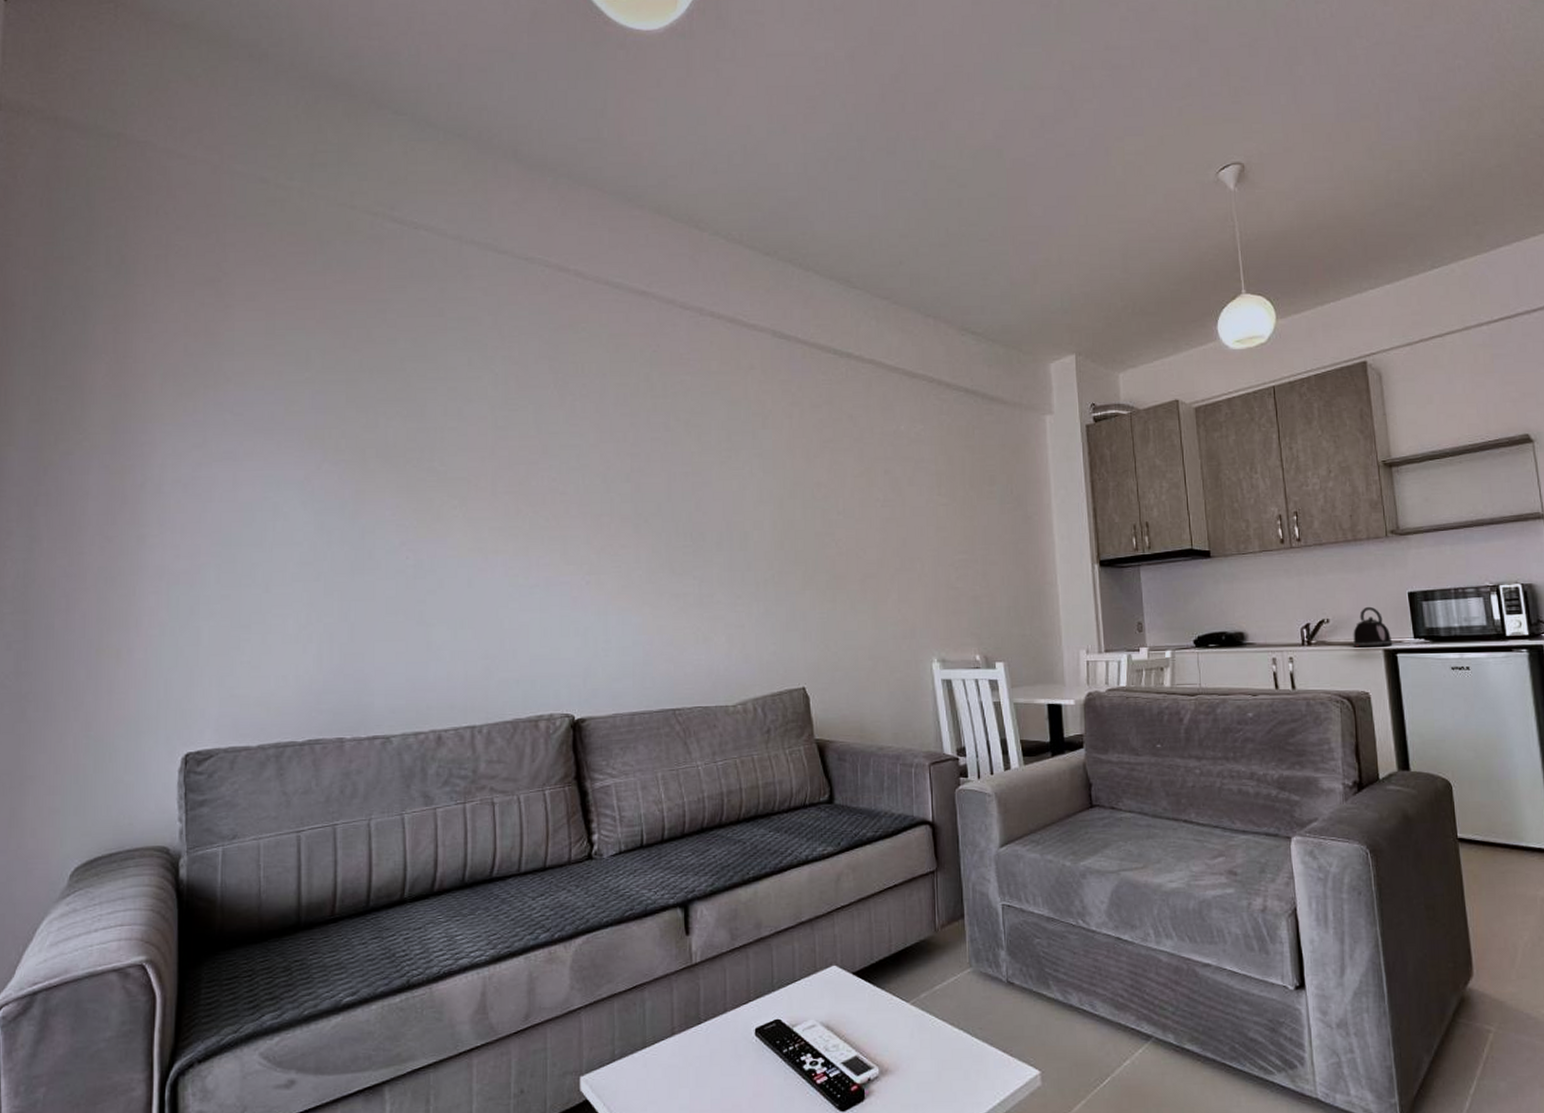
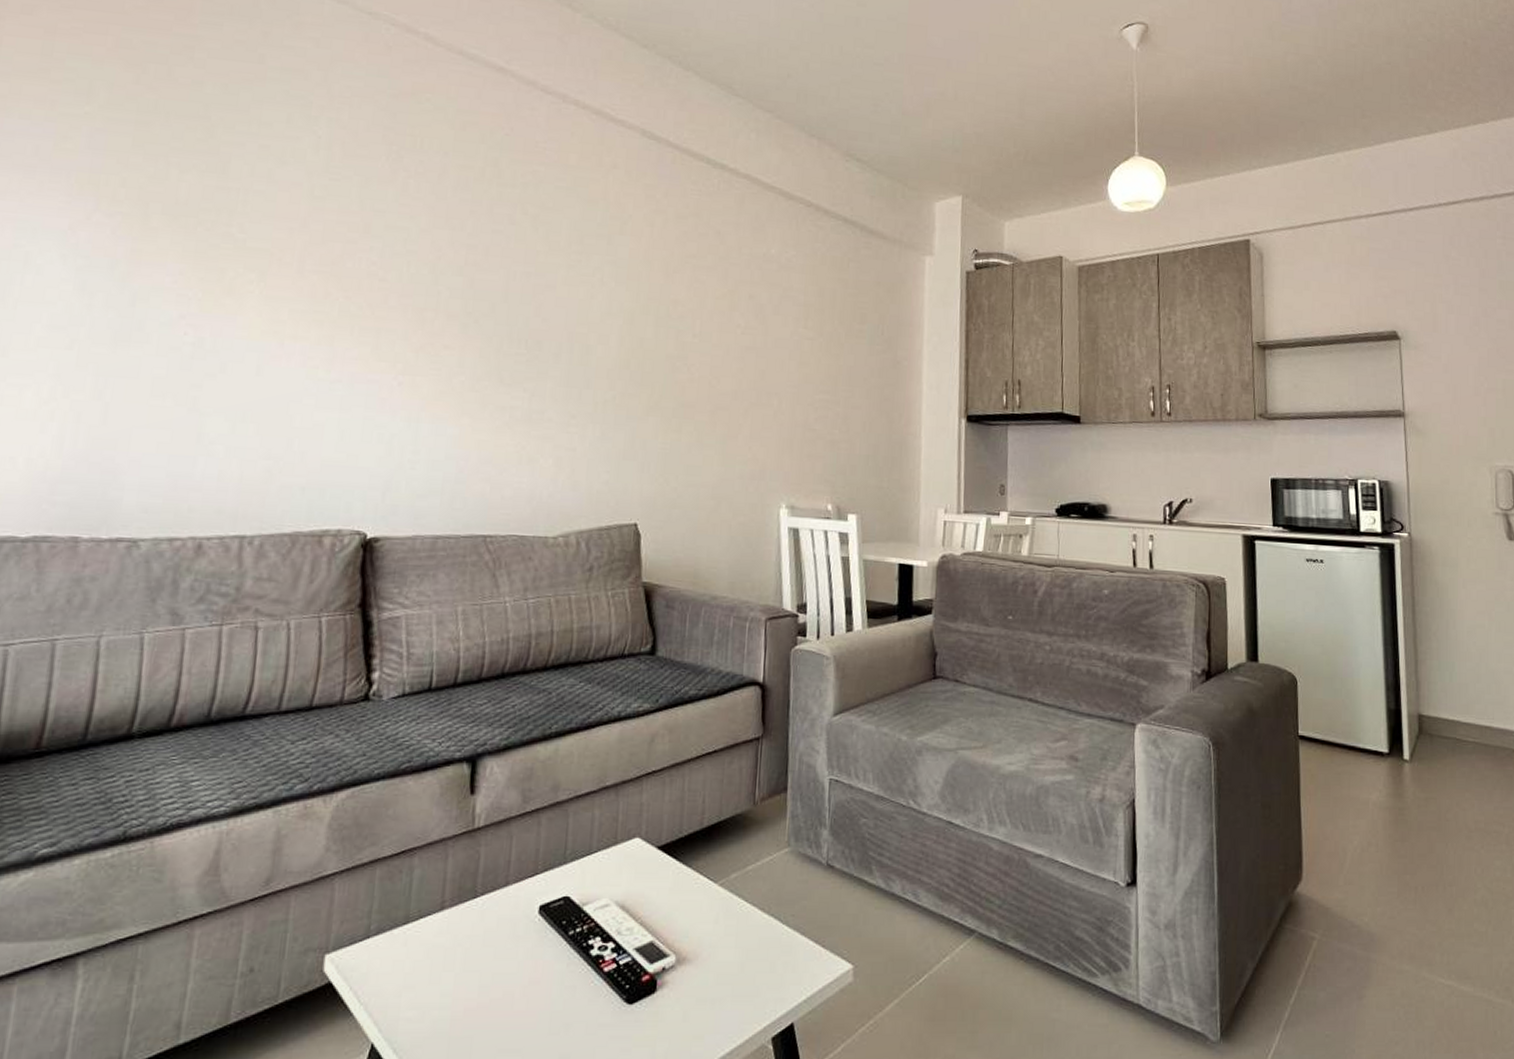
kettle: present [1353,606,1393,648] -> none [1214,489,1252,533]

